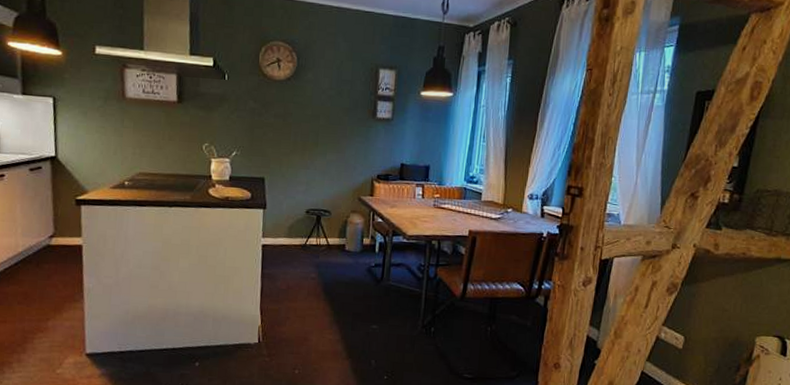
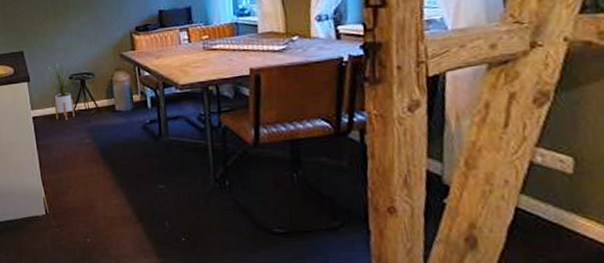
house plant: none [282,191,313,253] -> present [45,58,76,120]

